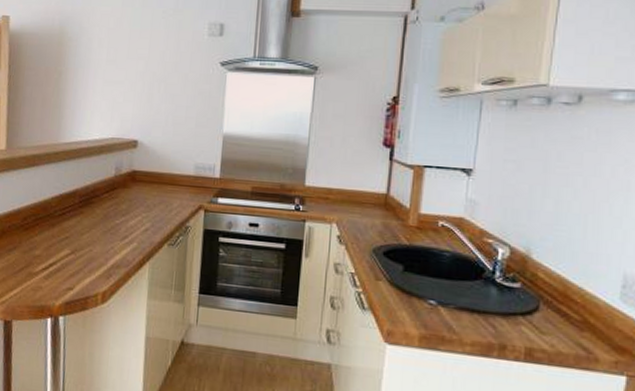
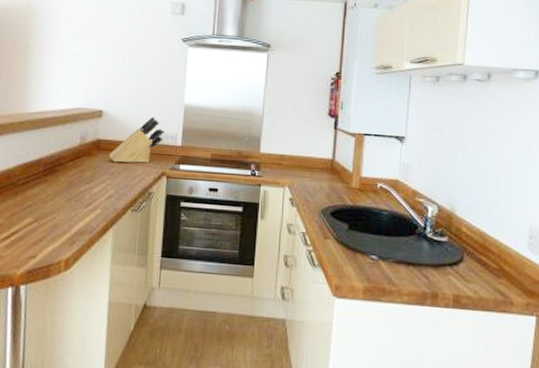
knife block: none [144,147,202,196] -> present [108,117,164,164]

